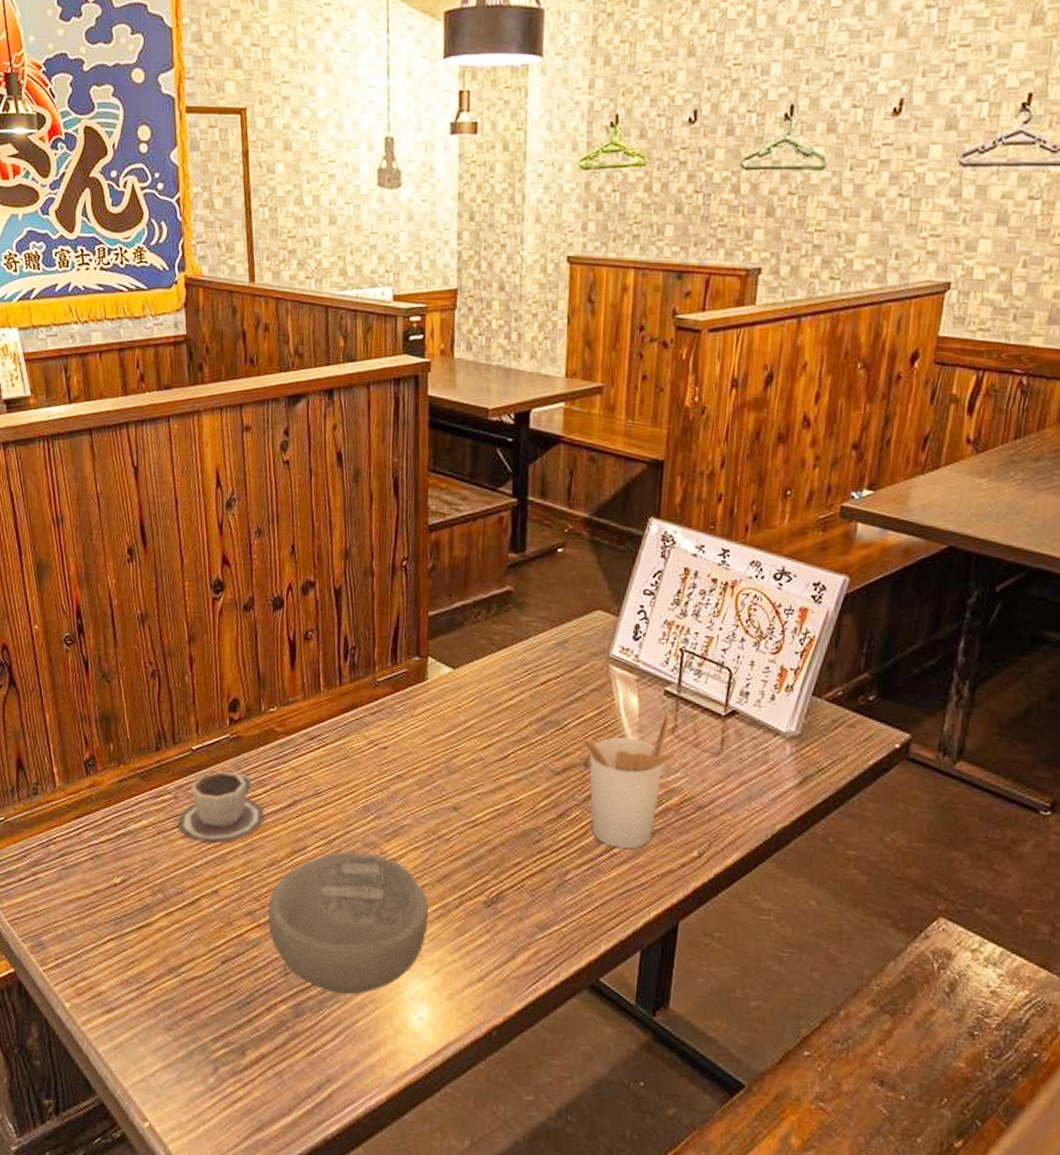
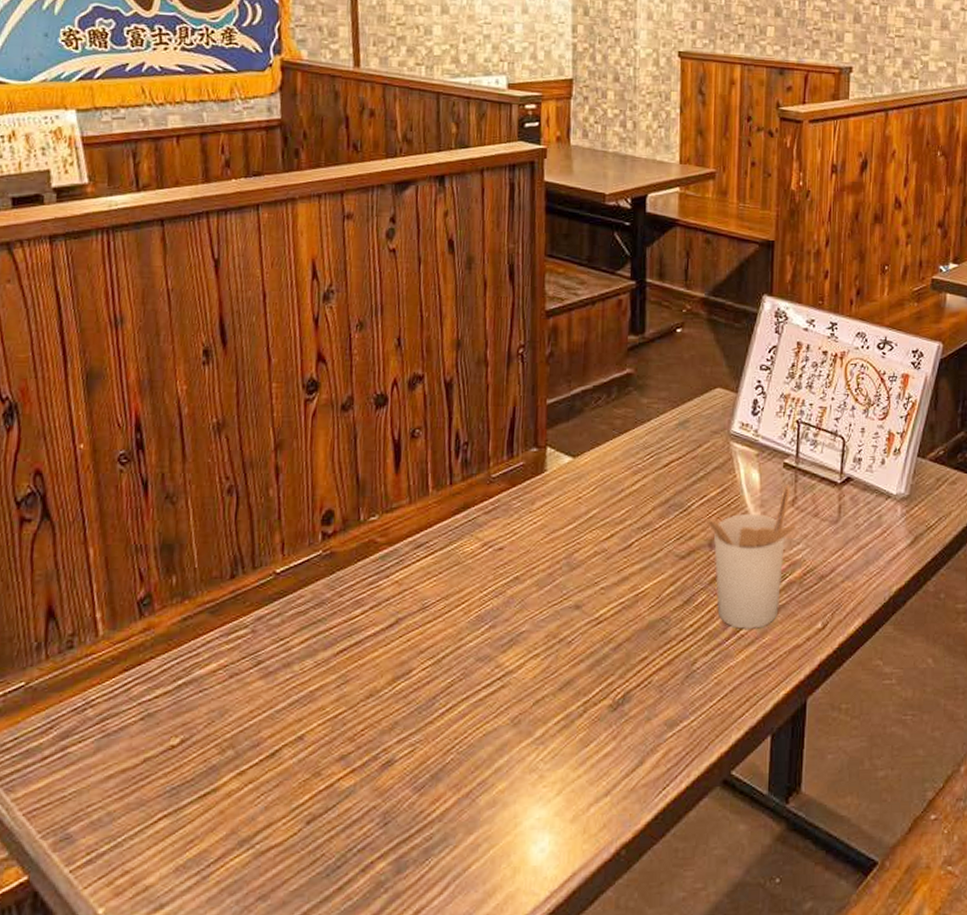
cup: present [178,771,264,844] -> none [255,594,362,681]
bowl: present [268,851,429,995] -> none [364,668,550,837]

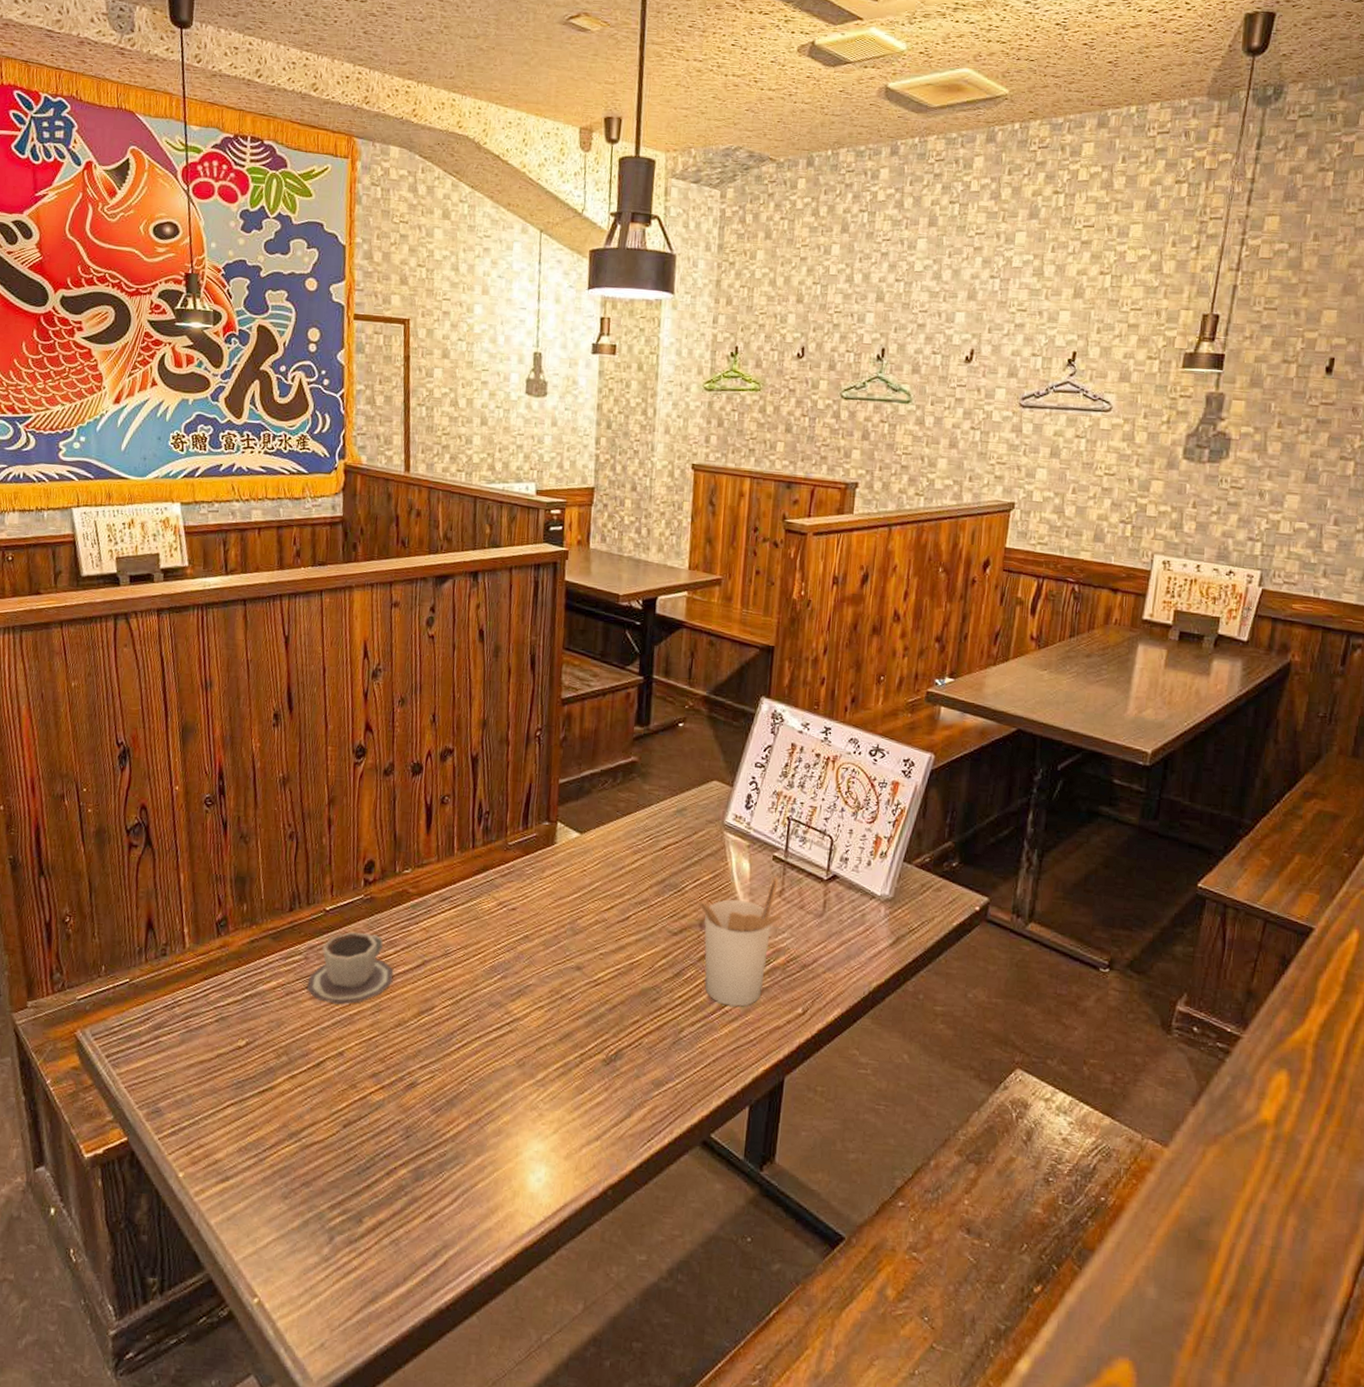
cup: none [255,594,362,681] -> present [307,931,394,1005]

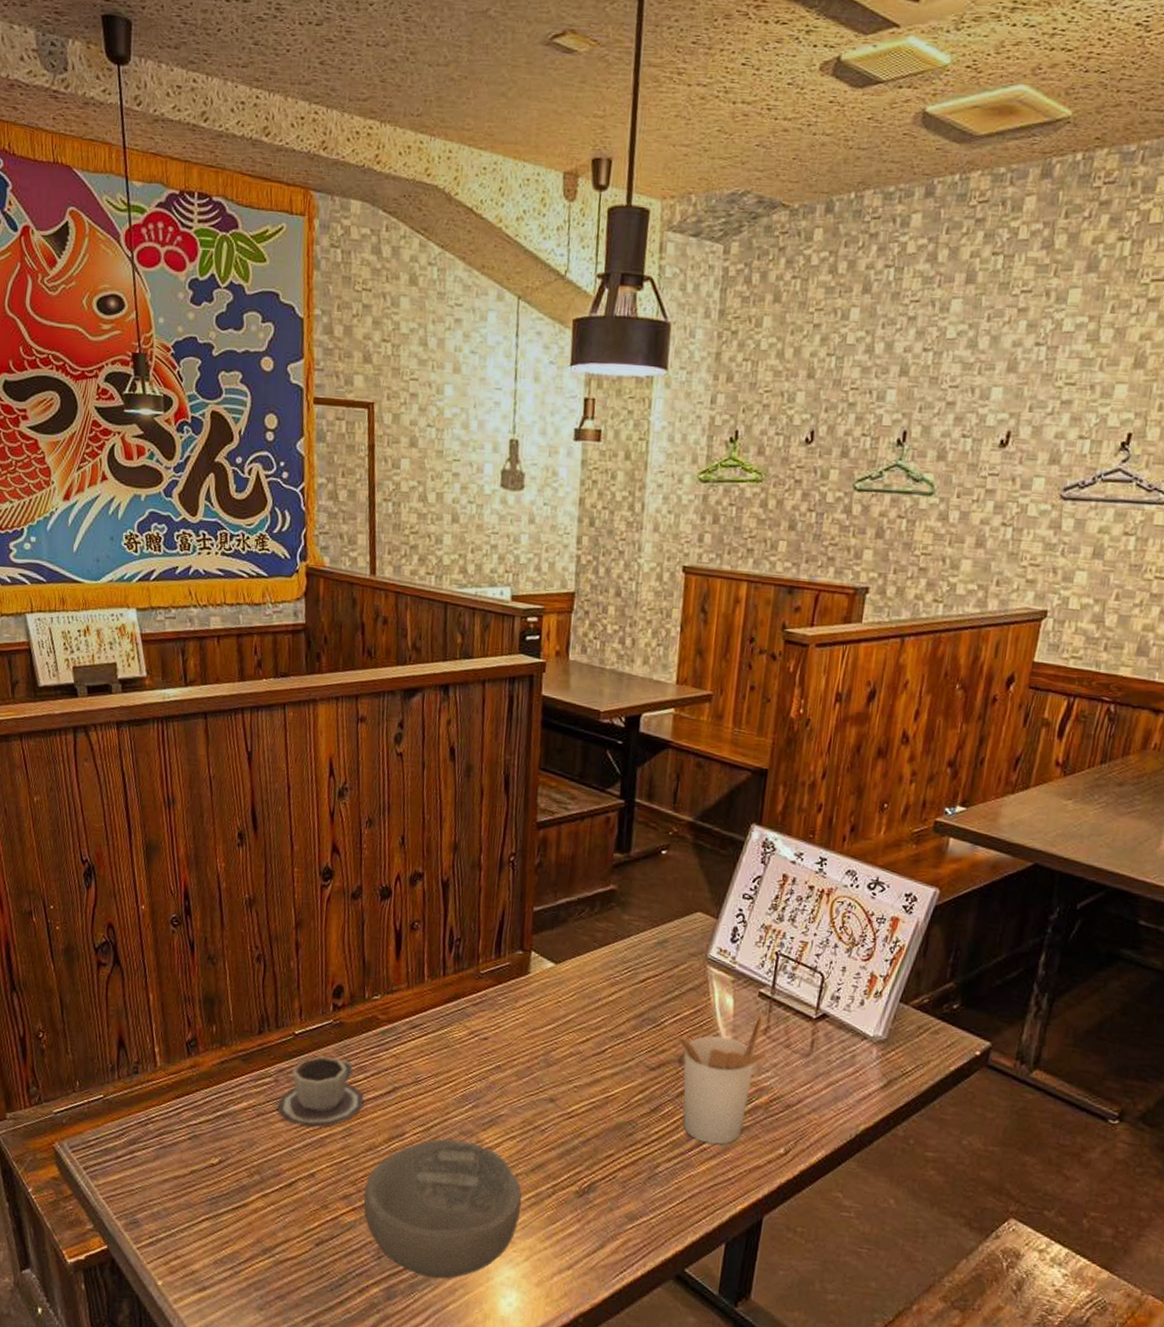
bowl: none [392,1011,550,1157] -> present [363,1139,522,1279]

